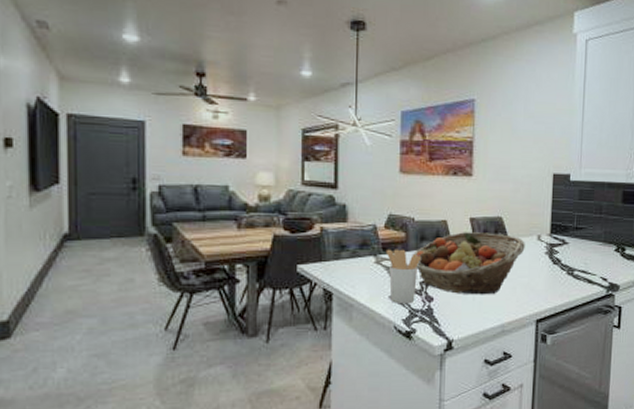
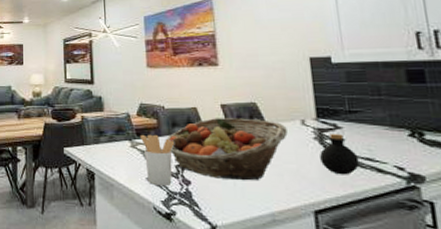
bottle: none [548,249,577,287] -> present [320,134,360,175]

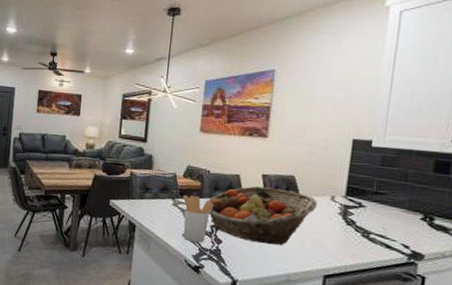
bottle: present [320,134,360,175] -> none [340,211,373,248]

